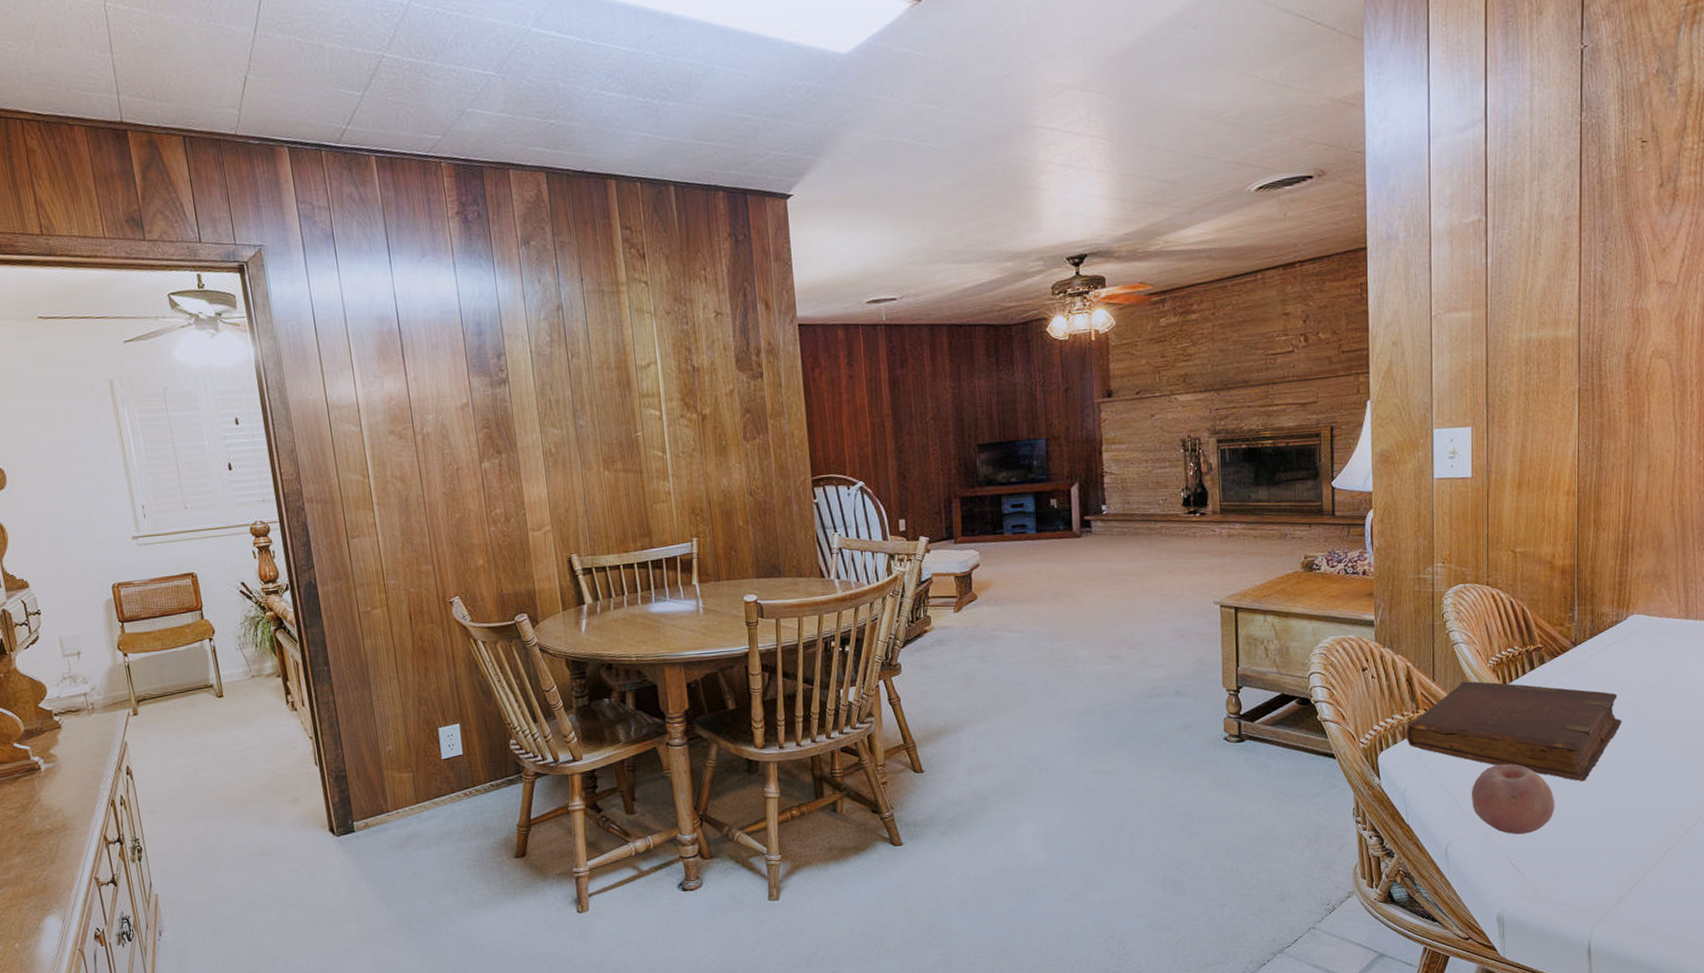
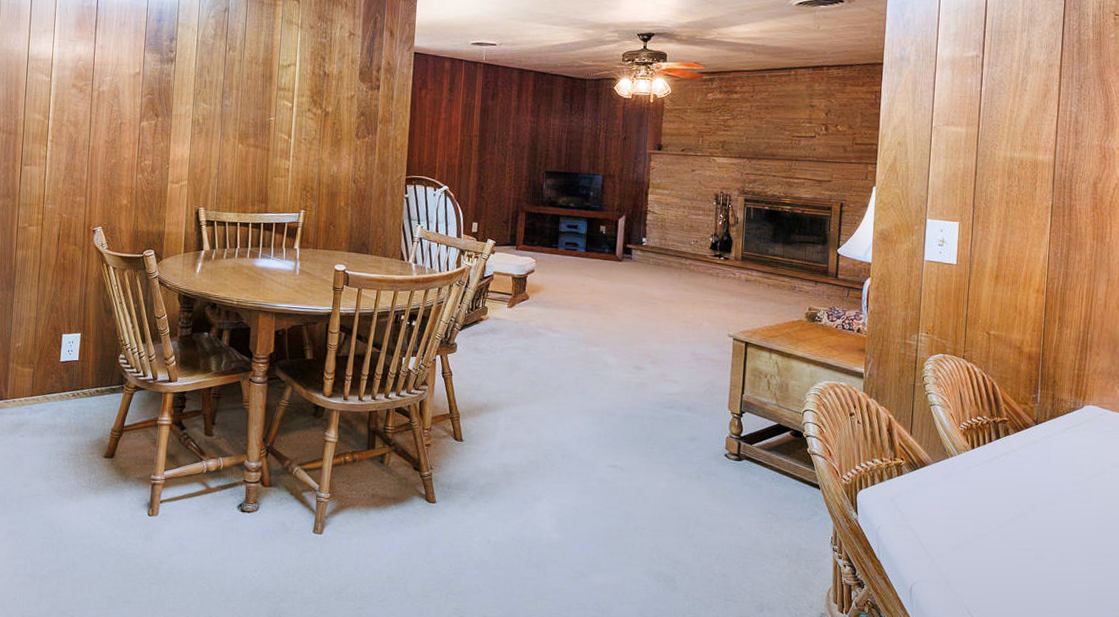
diary: present [1405,681,1622,782] -> none [882,439,1075,547]
fruit: present [1471,763,1555,835] -> none [936,518,1011,587]

